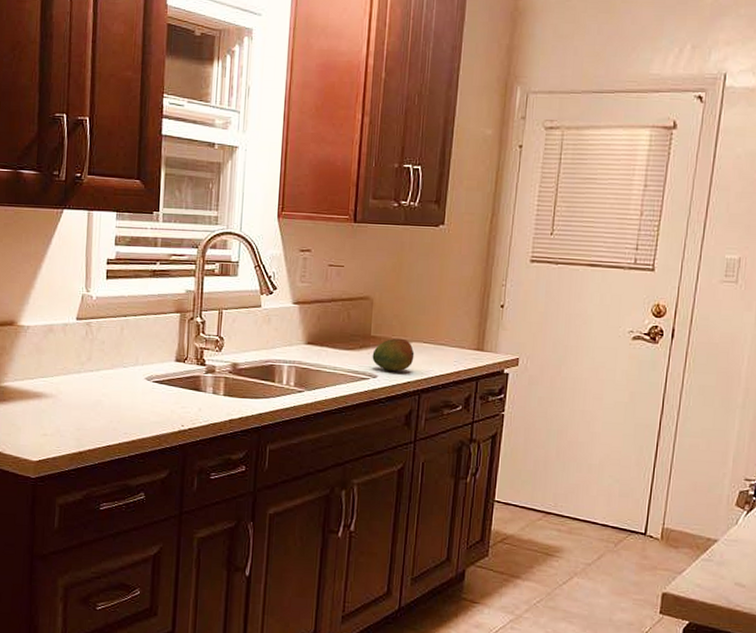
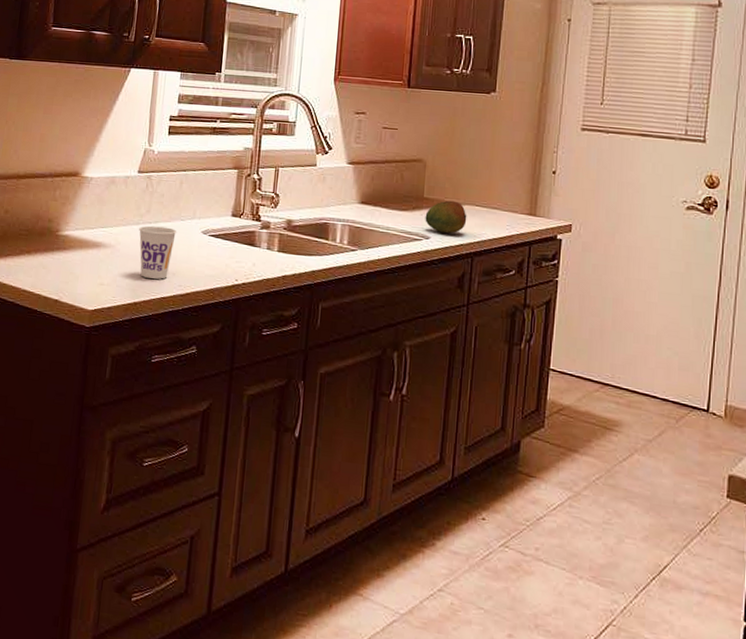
cup: none [80,373,120,428] -> present [139,225,177,279]

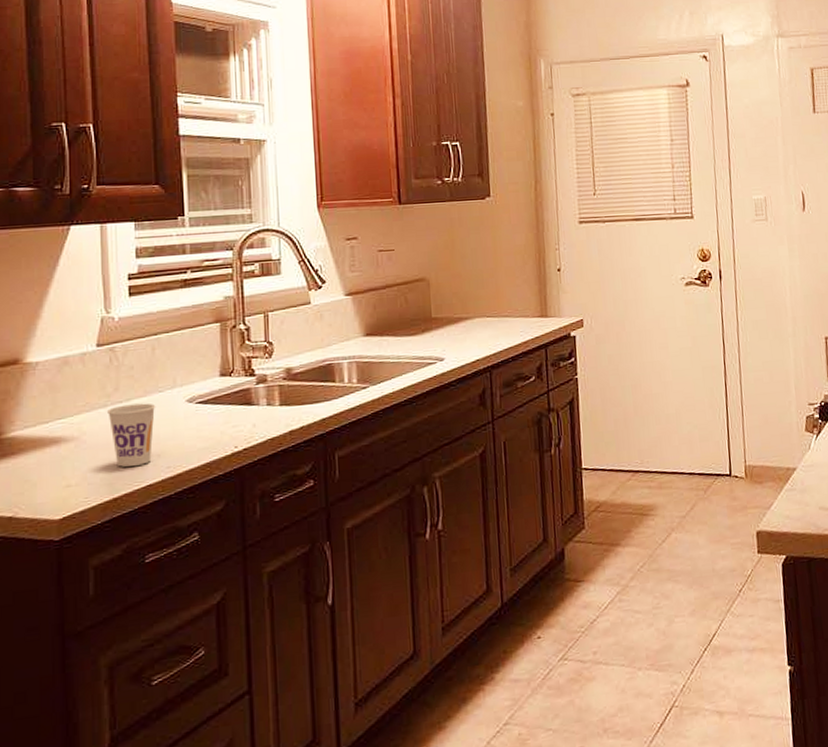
fruit: present [425,200,467,234] -> none [436,315,480,352]

